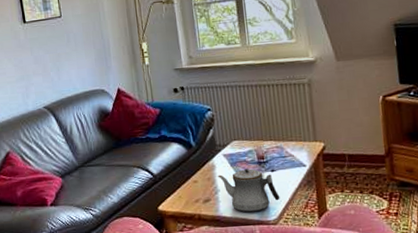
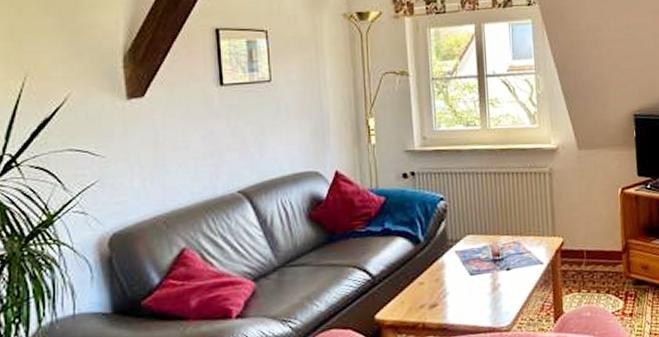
teapot: present [217,168,280,213] -> none [447,267,515,319]

